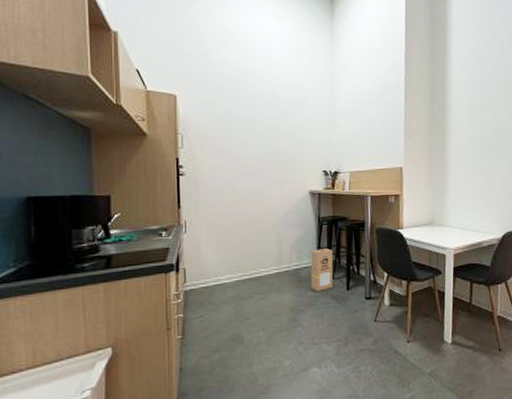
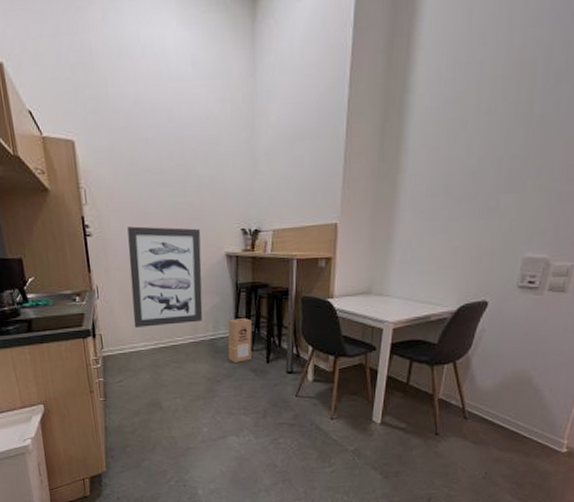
wall art: none [219,167,288,260] -> present [127,226,203,327]

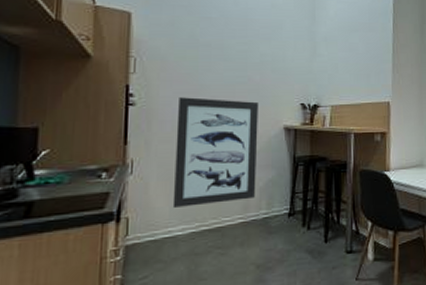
cardboard box: present [227,318,252,363] -> none [282,193,309,244]

